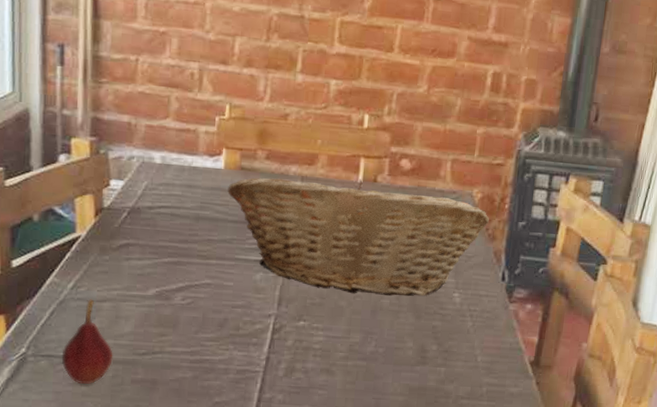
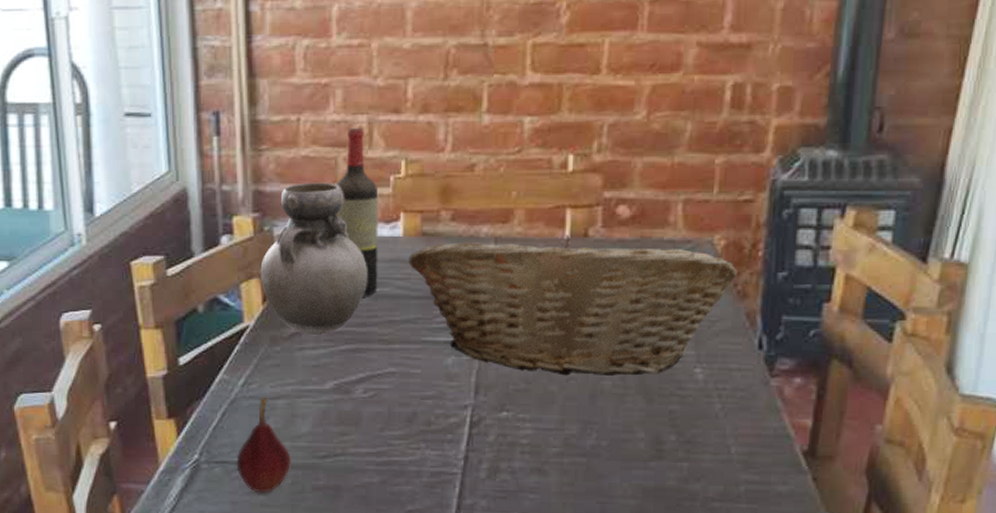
vase: none [94,115,191,249] -> present [260,182,367,336]
wine bottle: none [166,72,205,217] -> present [335,127,379,296]

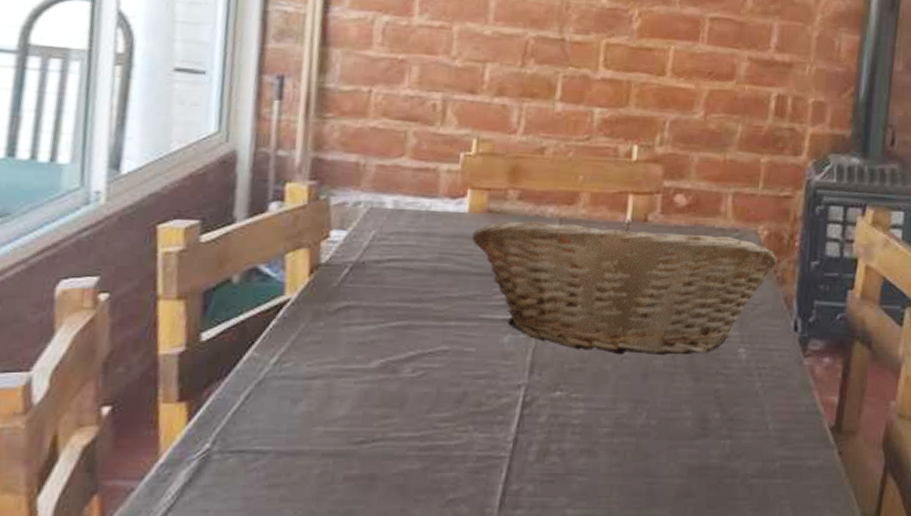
fruit: present [236,397,291,492] -> none [256,376,322,485]
vase: present [260,182,367,336] -> none [309,153,428,311]
wine bottle: present [335,127,379,296] -> none [400,103,448,271]

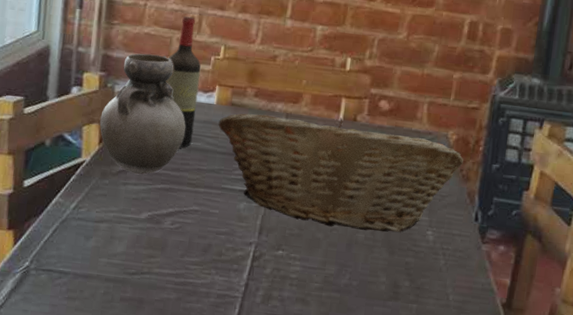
vase: none [309,153,428,311] -> present [99,53,186,175]
wine bottle: none [400,103,448,271] -> present [166,16,202,148]

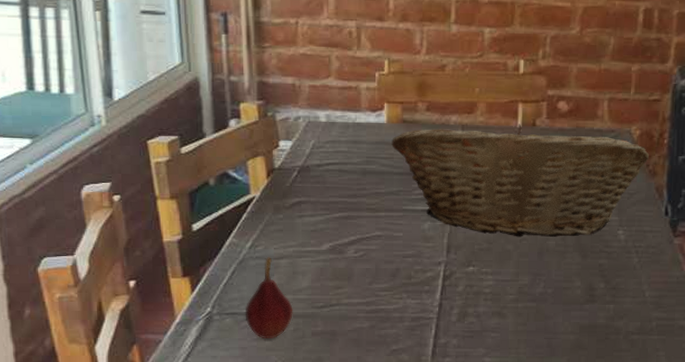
fruit: none [59,219,106,299] -> present [245,257,293,338]
vase: present [99,53,186,175] -> none [264,76,357,206]
wine bottle: present [166,16,202,148] -> none [329,31,366,172]

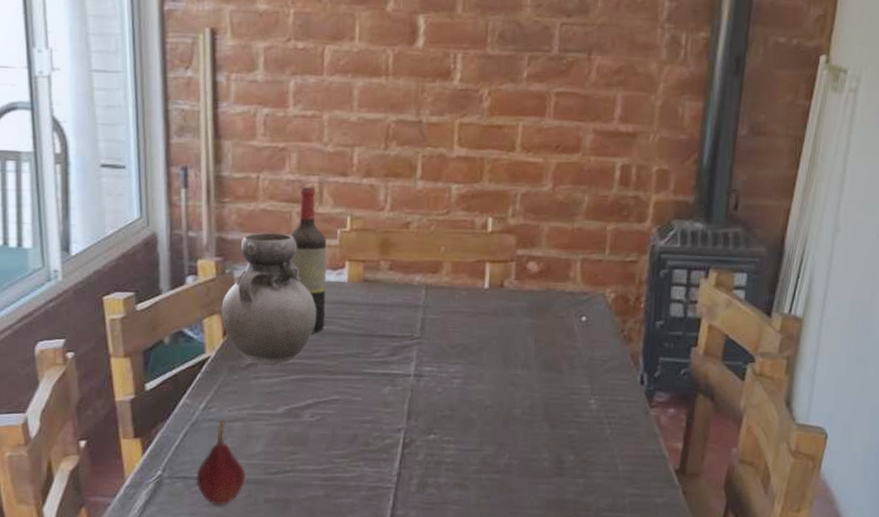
vase: none [264,76,357,206] -> present [221,232,316,367]
wine bottle: none [329,31,366,172] -> present [289,186,327,333]
fruit basket: present [392,124,650,237] -> none [352,285,625,405]

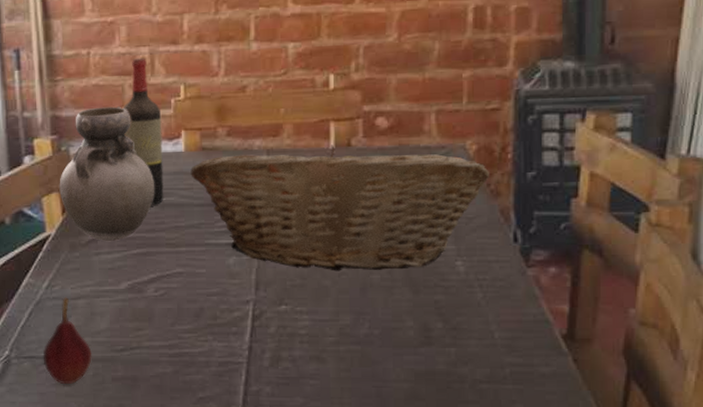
fruit basket: none [352,285,625,405] -> present [190,145,491,271]

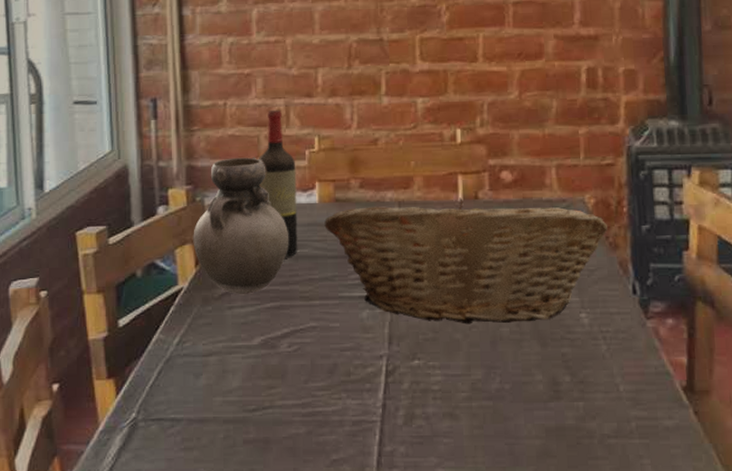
fruit: present [42,297,92,384] -> none [171,354,223,448]

